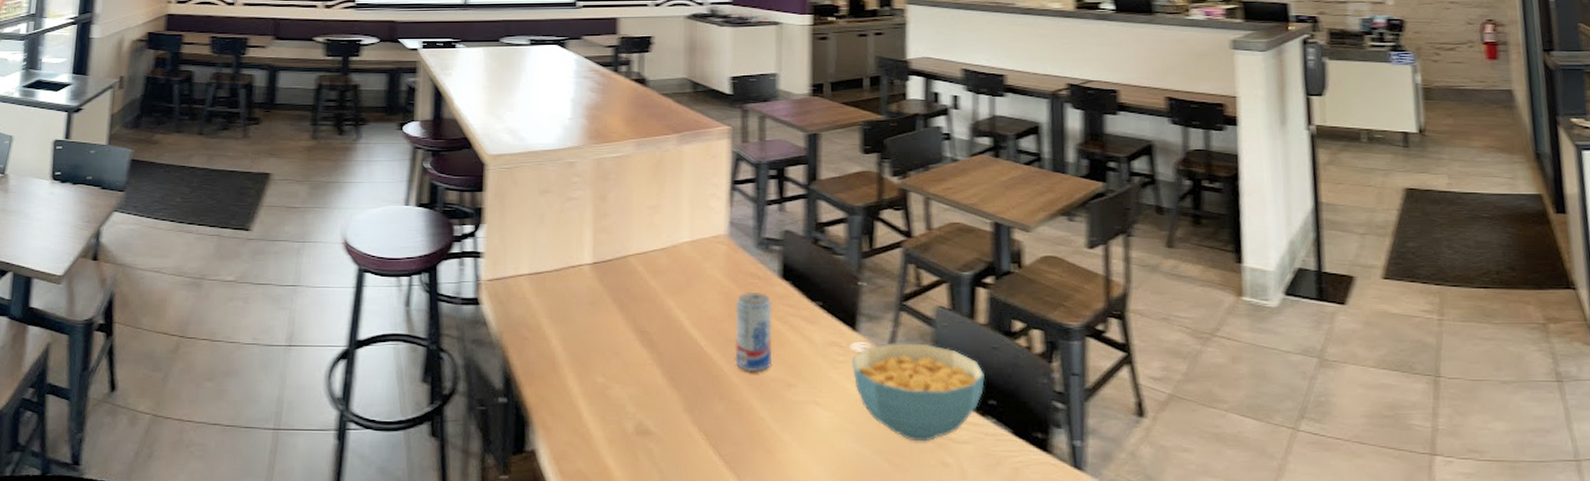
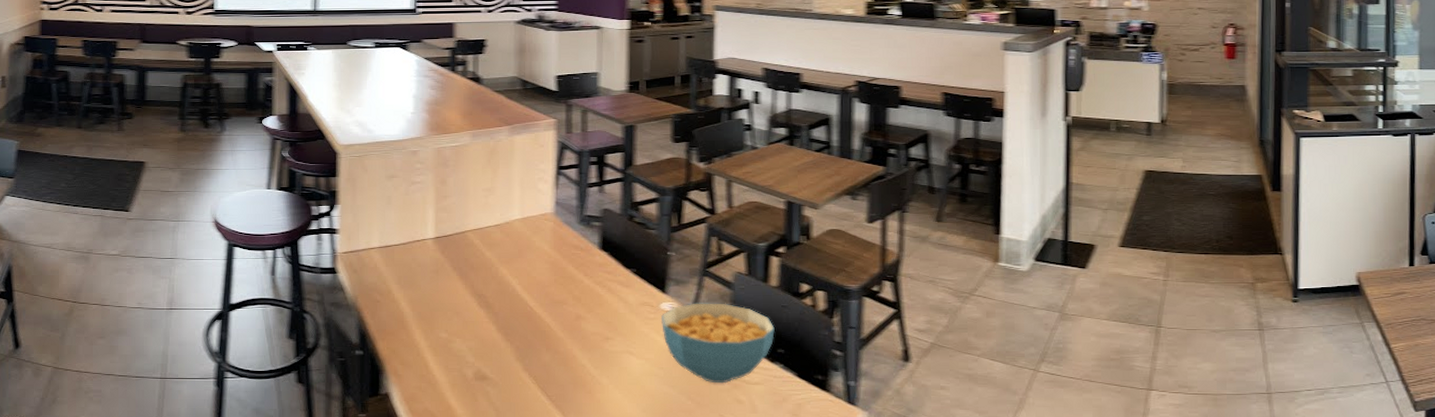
beverage can: present [735,291,772,372] -> none [560,261,592,328]

